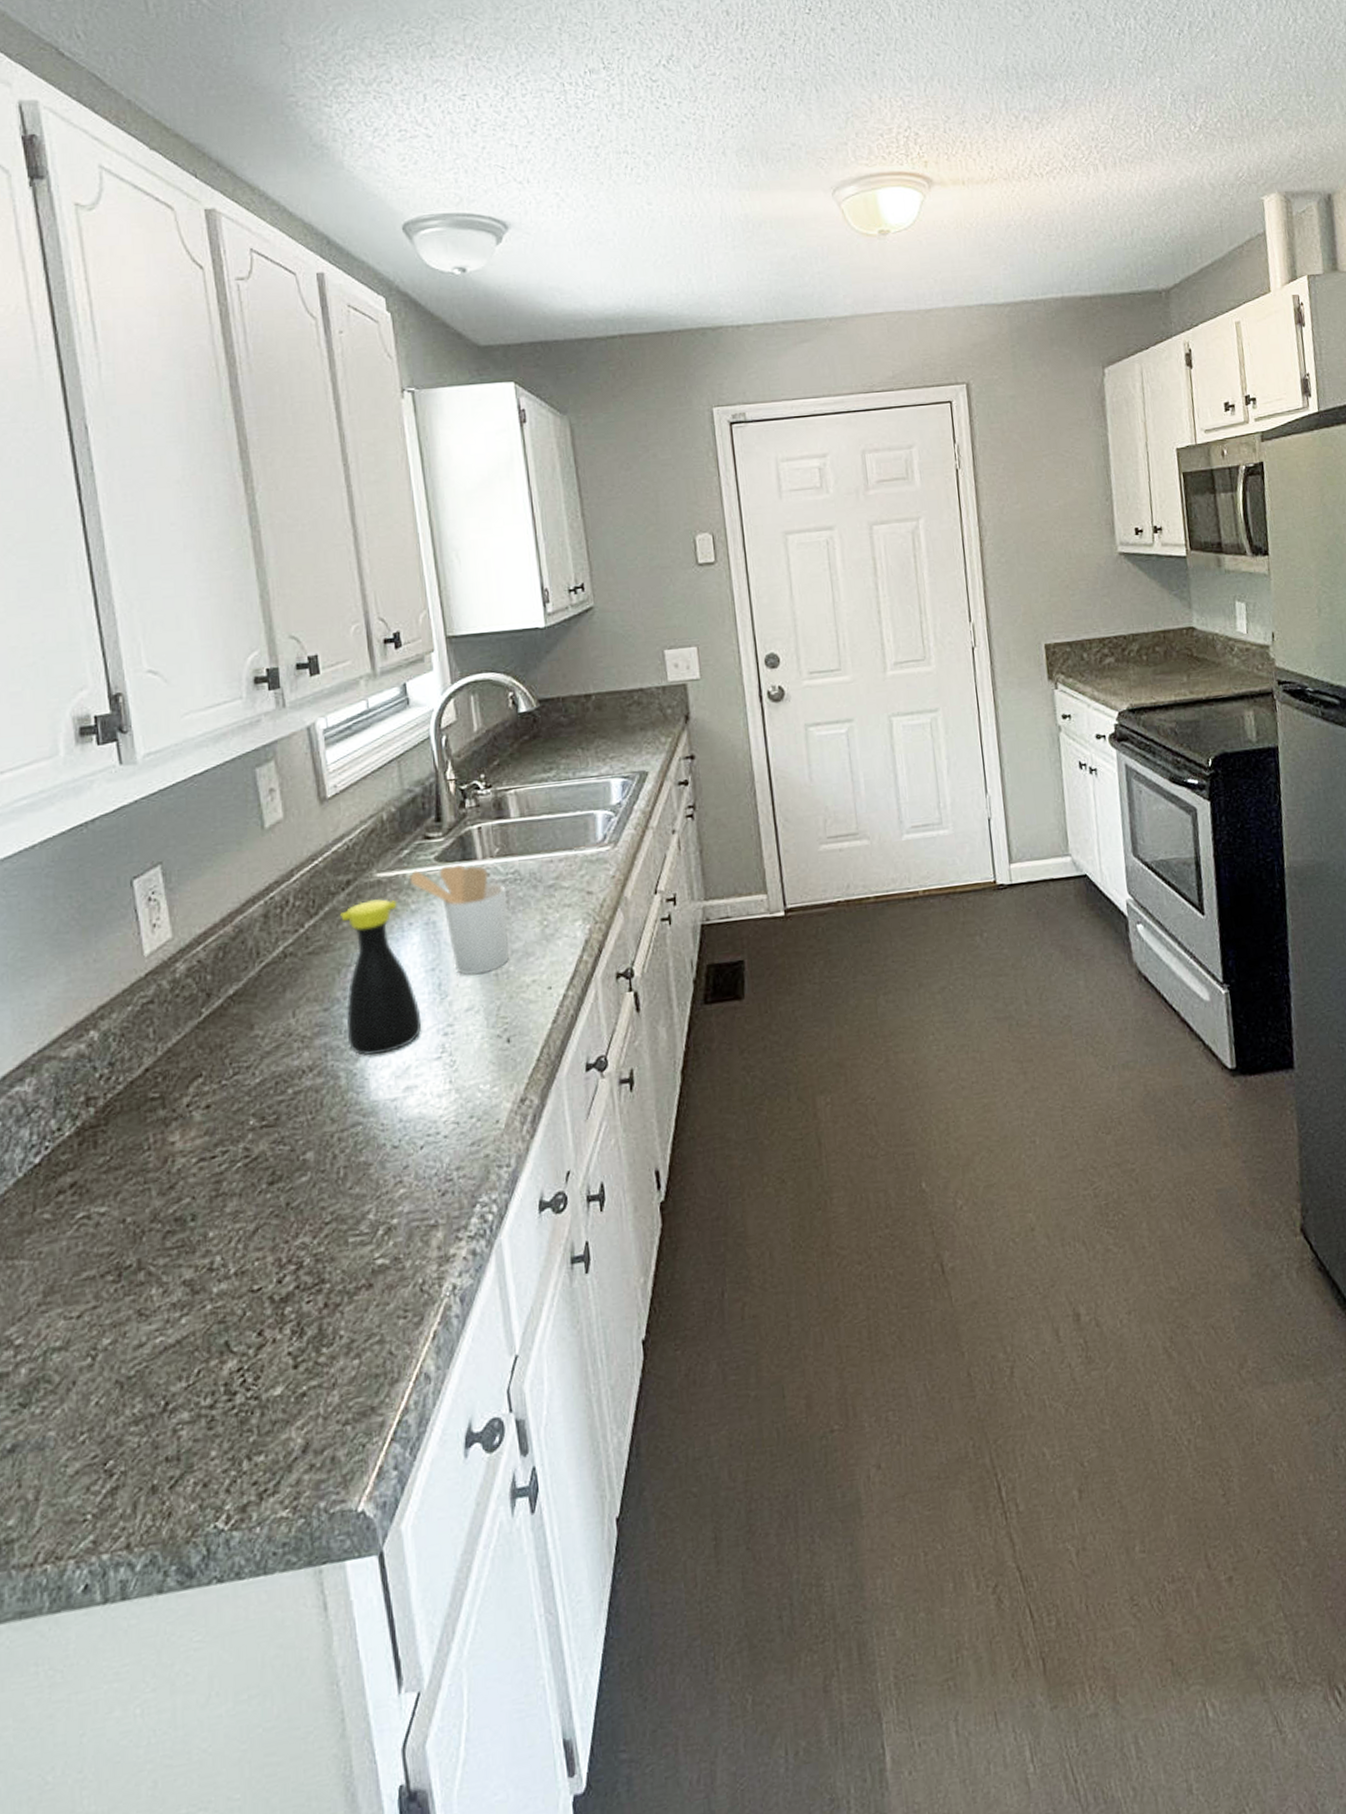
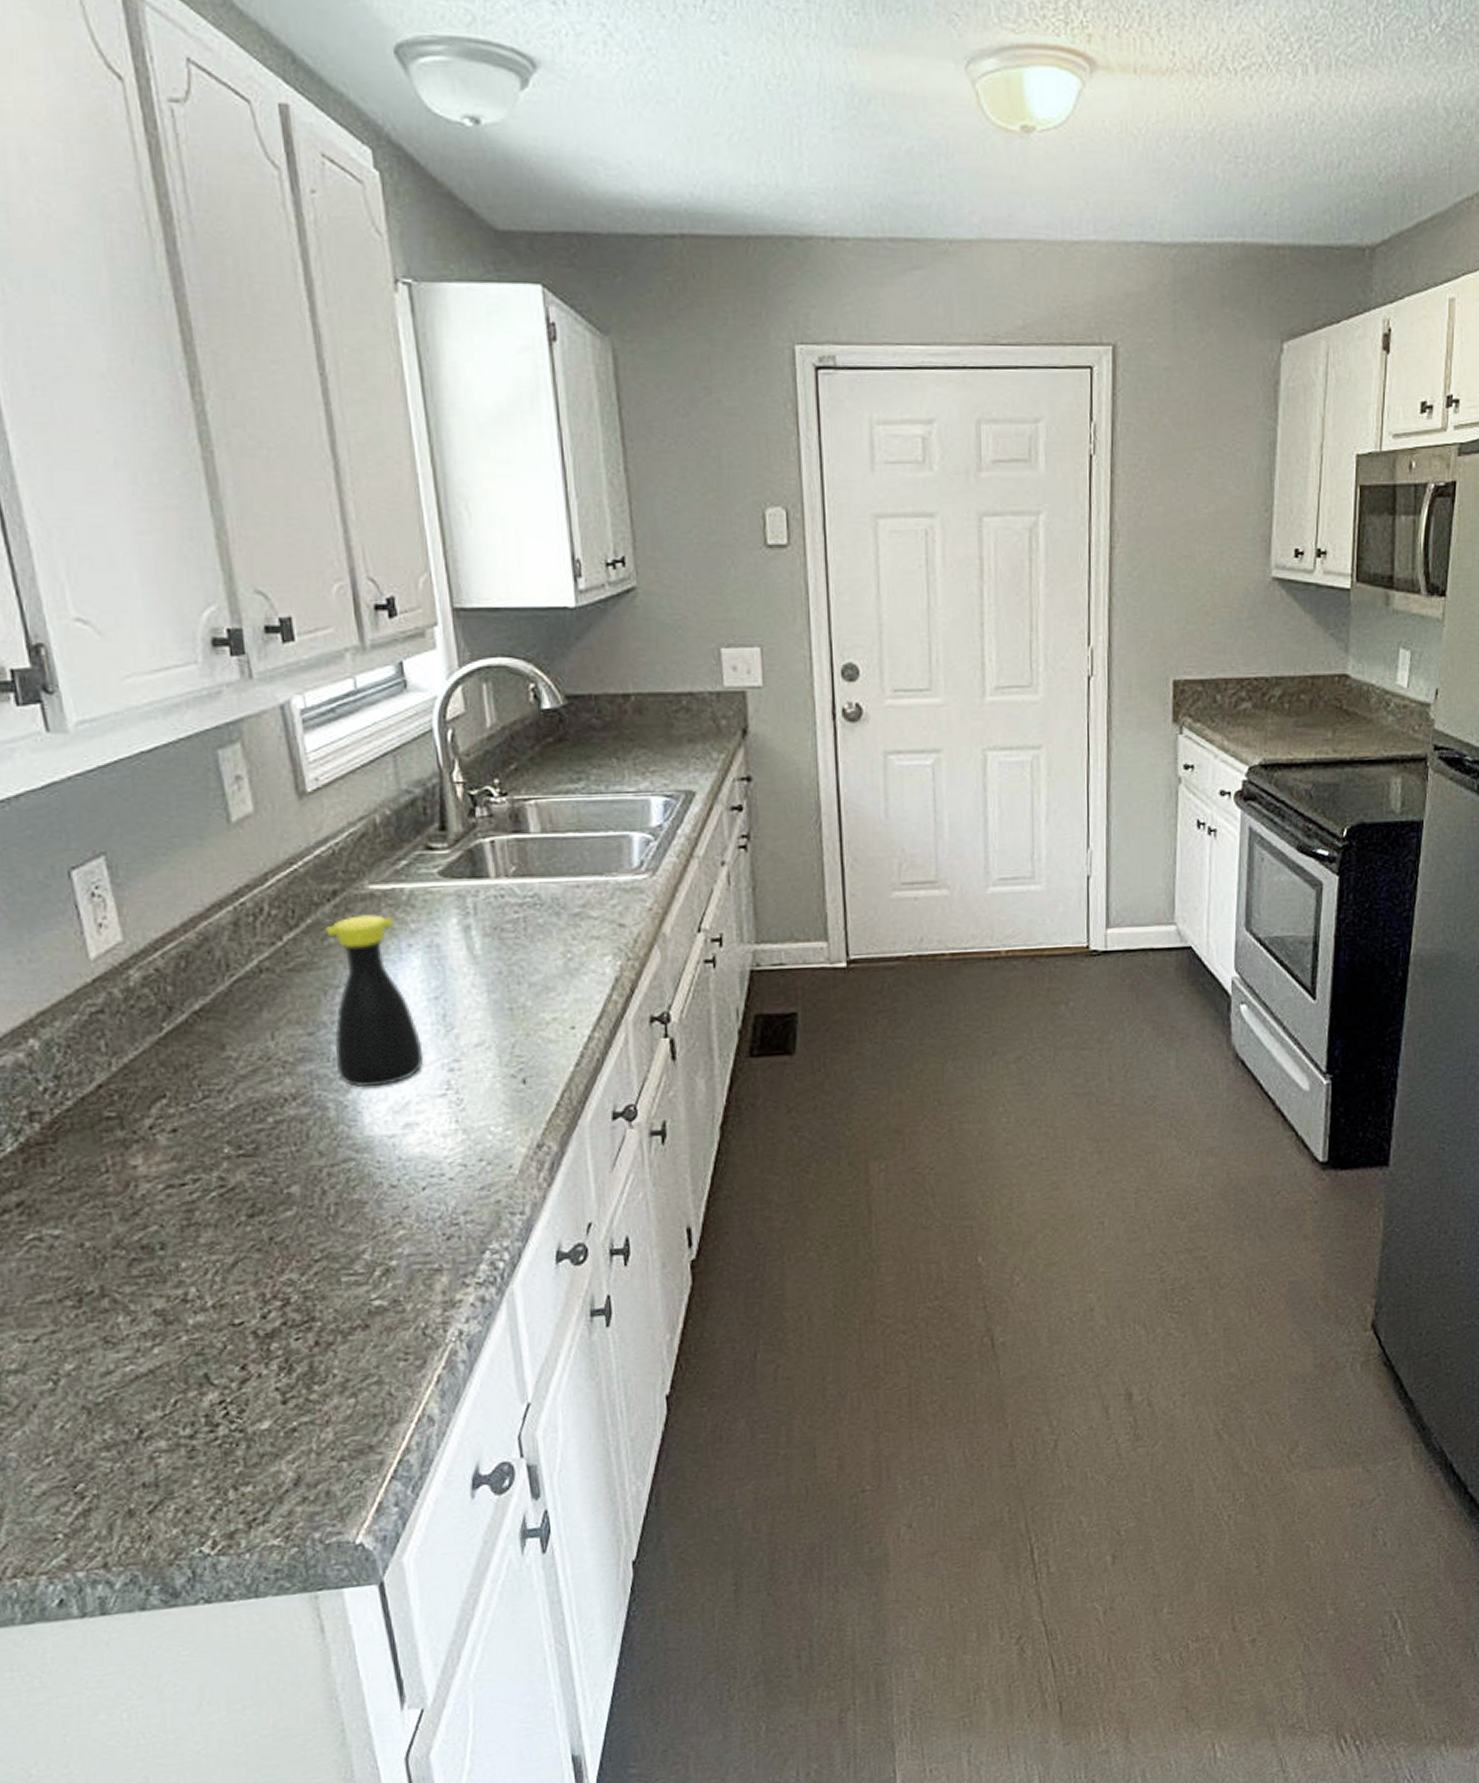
utensil holder: present [410,864,510,976] -> none [409,882,527,1008]

